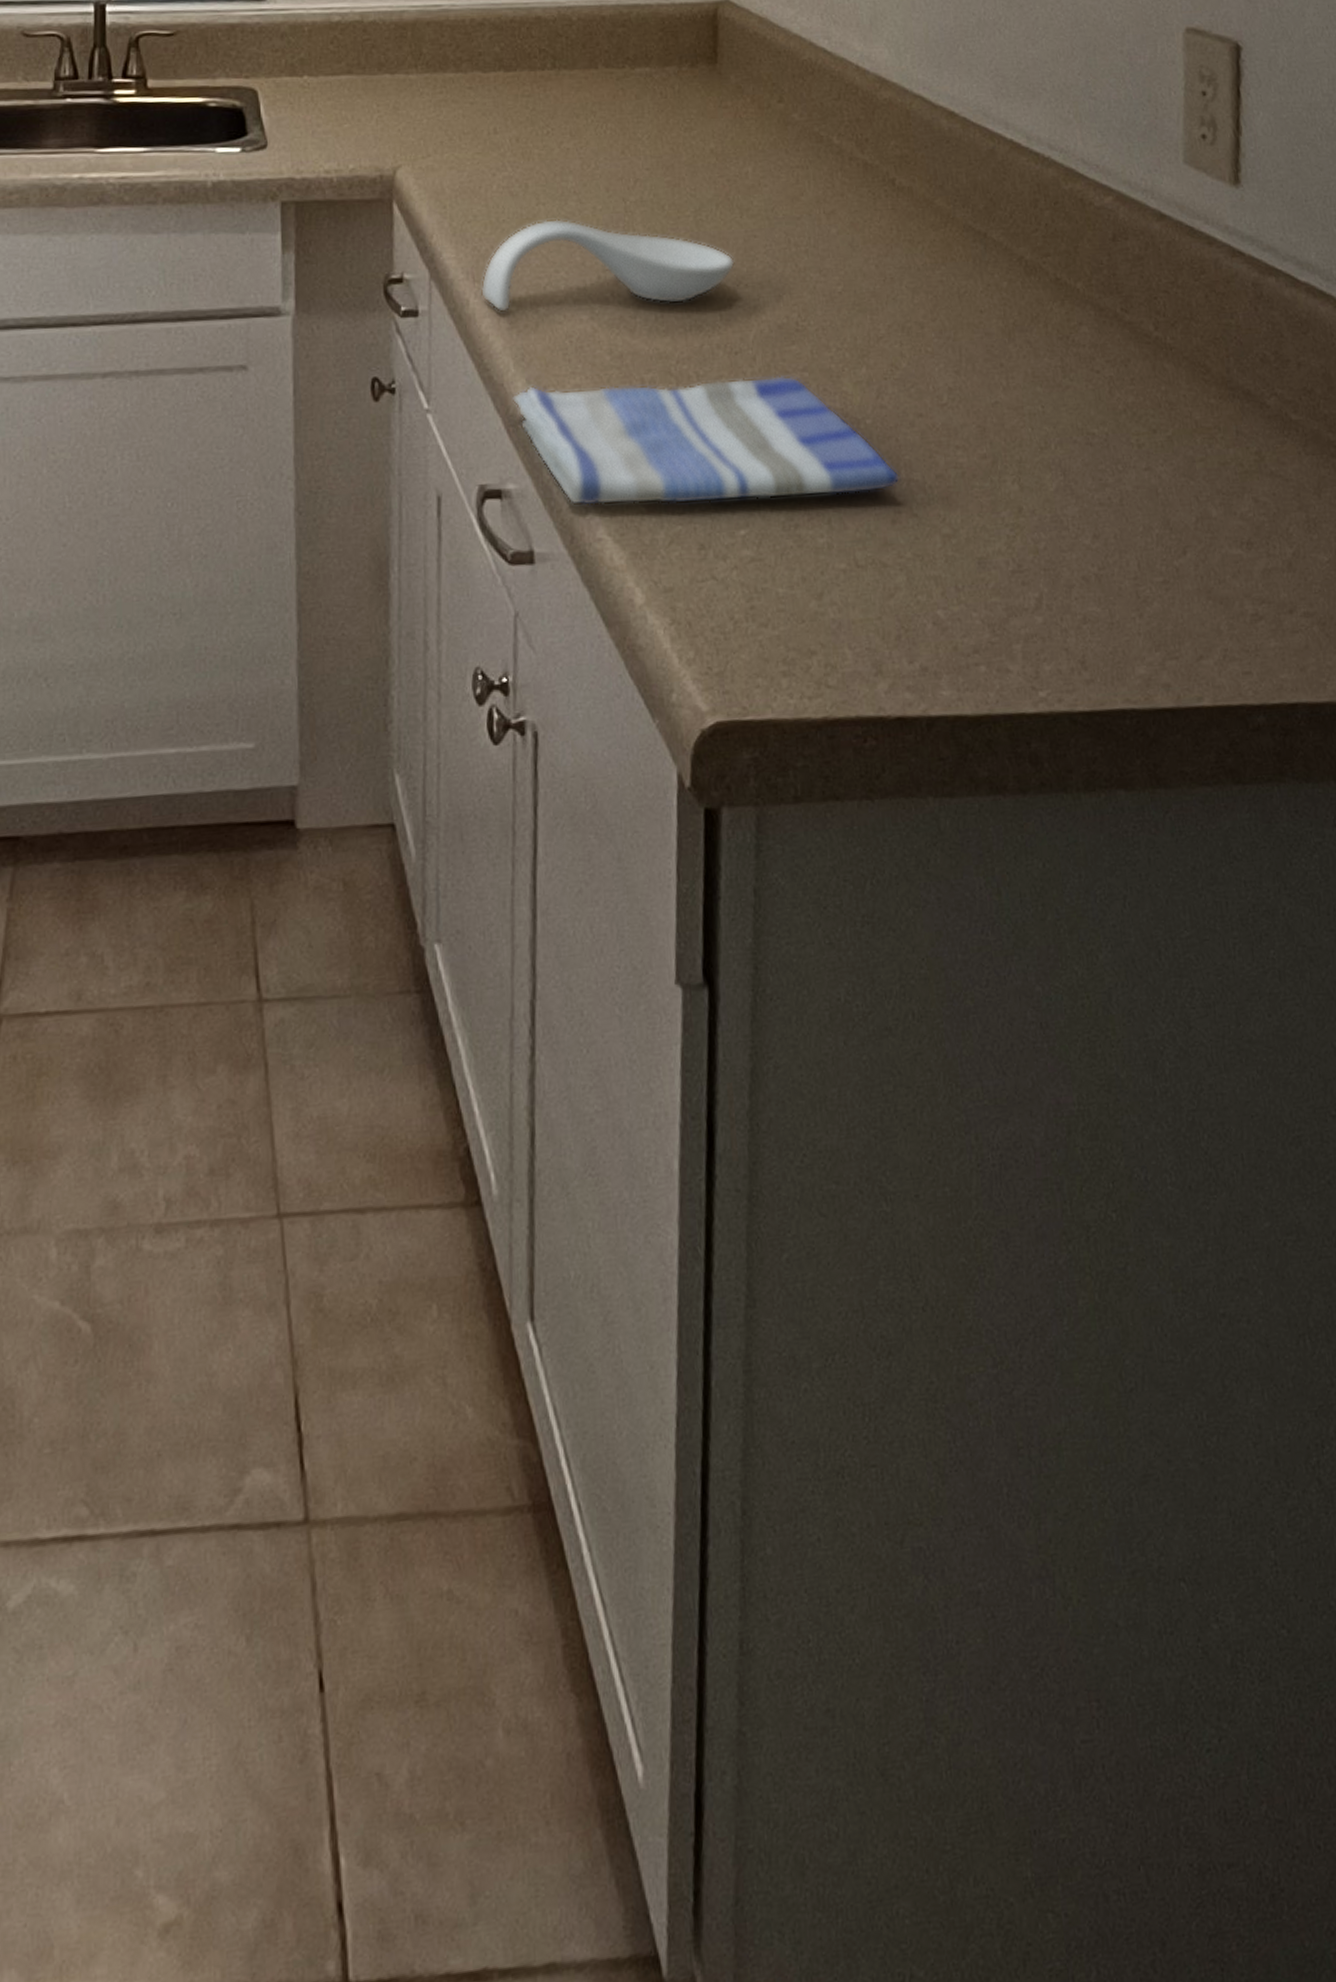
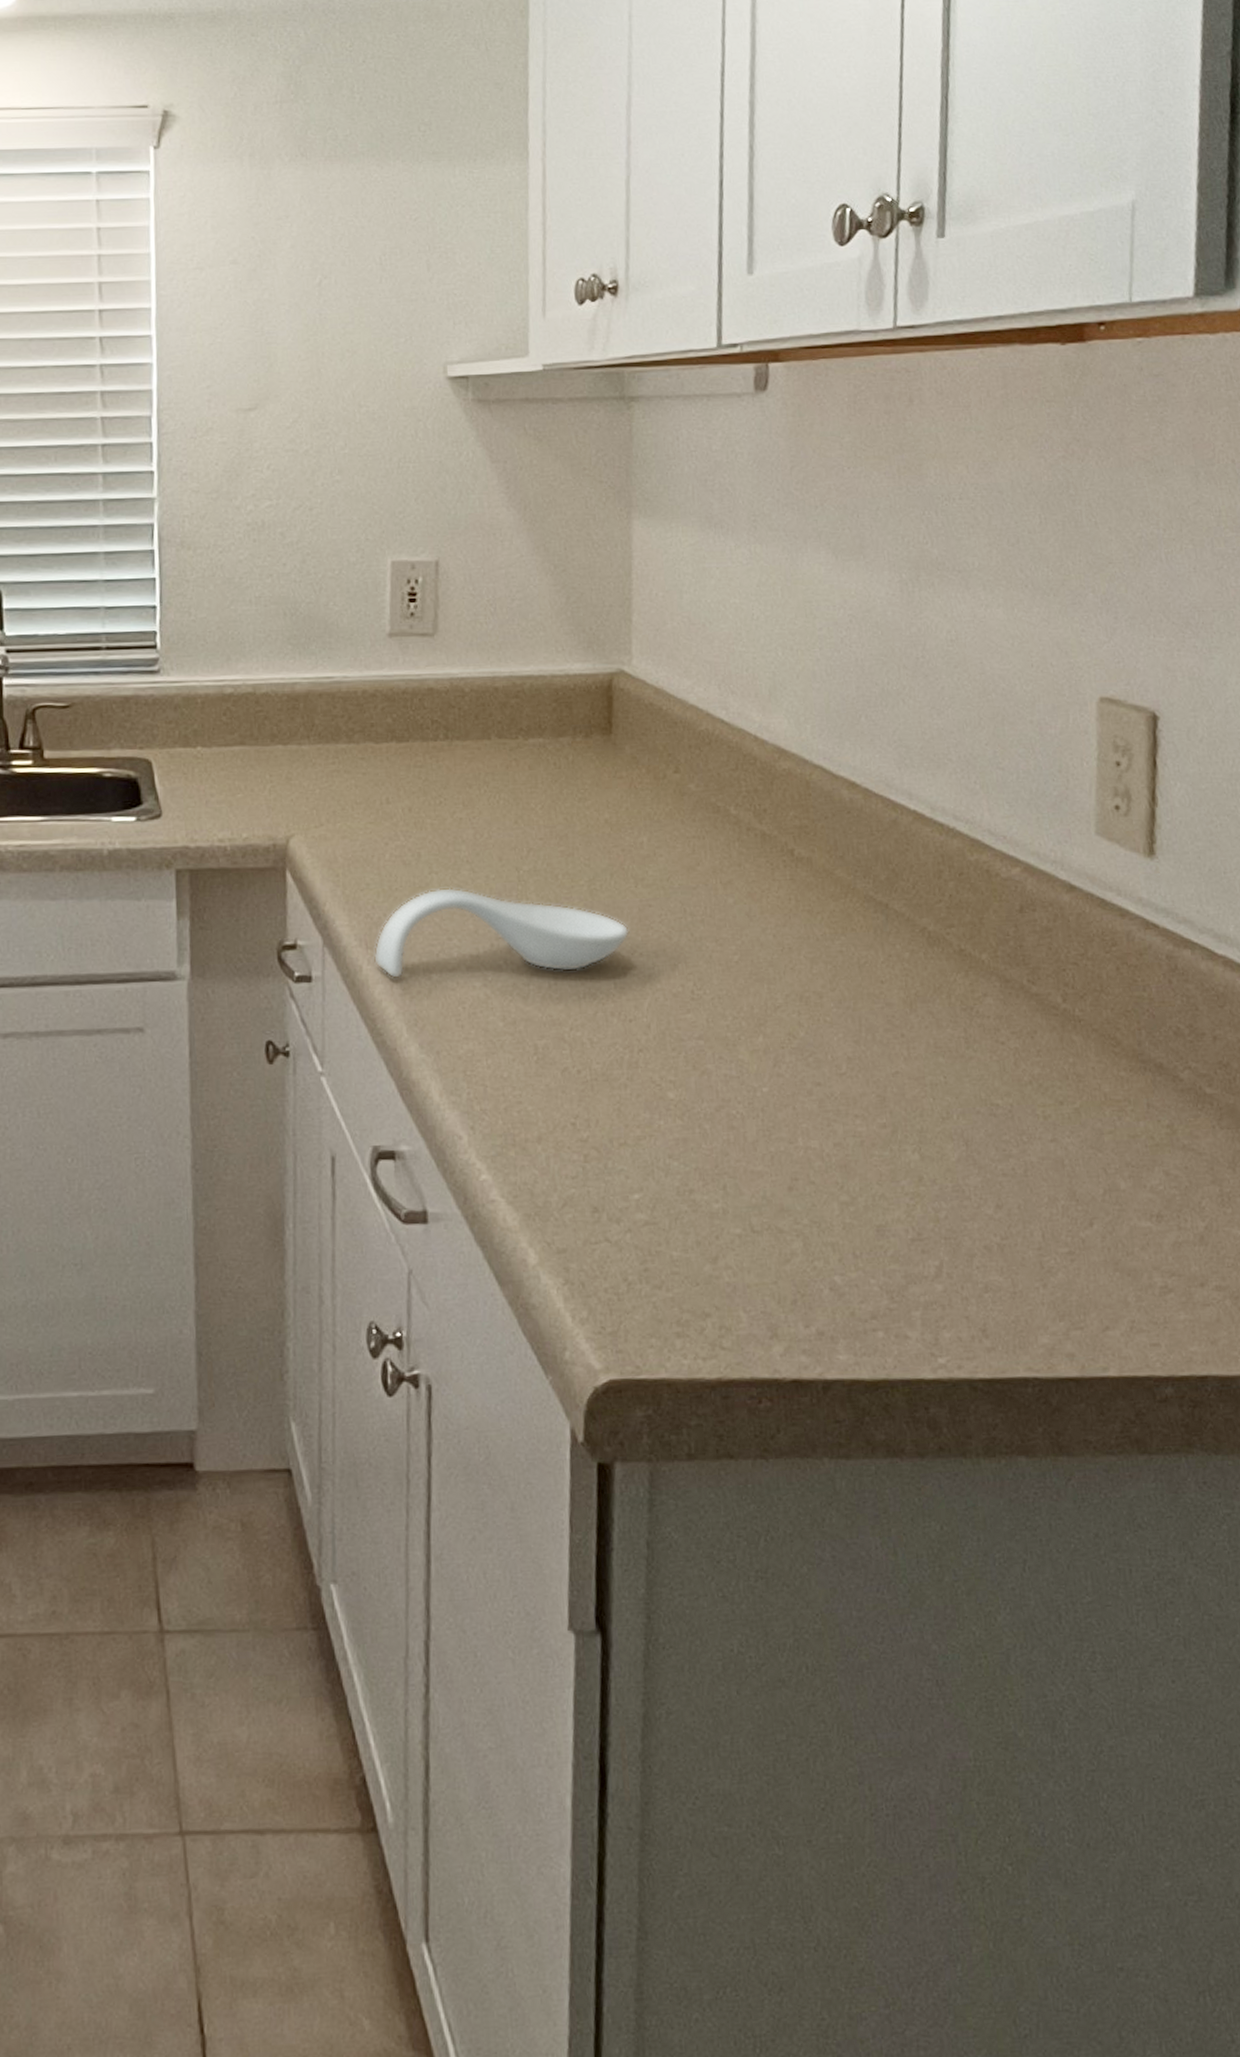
dish towel: present [512,375,901,506] -> none [406,1043,798,1168]

